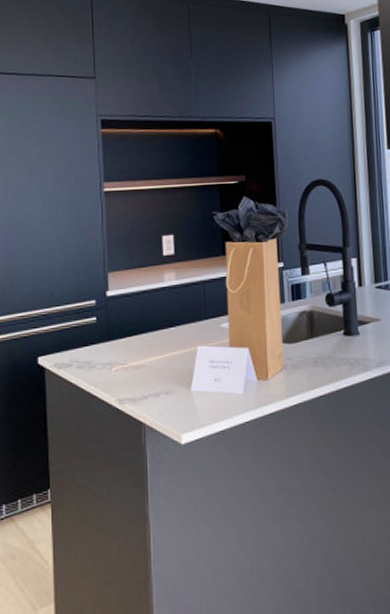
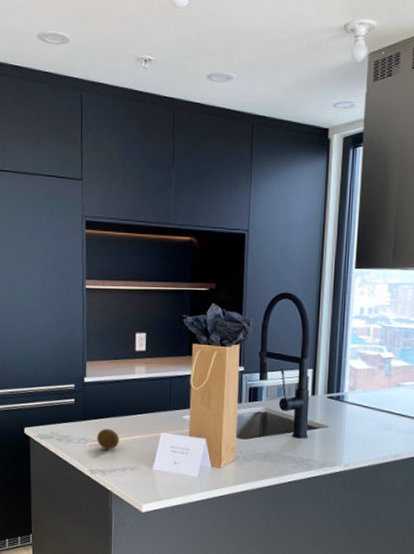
fruit: none [124,347,150,373] -> present [97,428,119,450]

